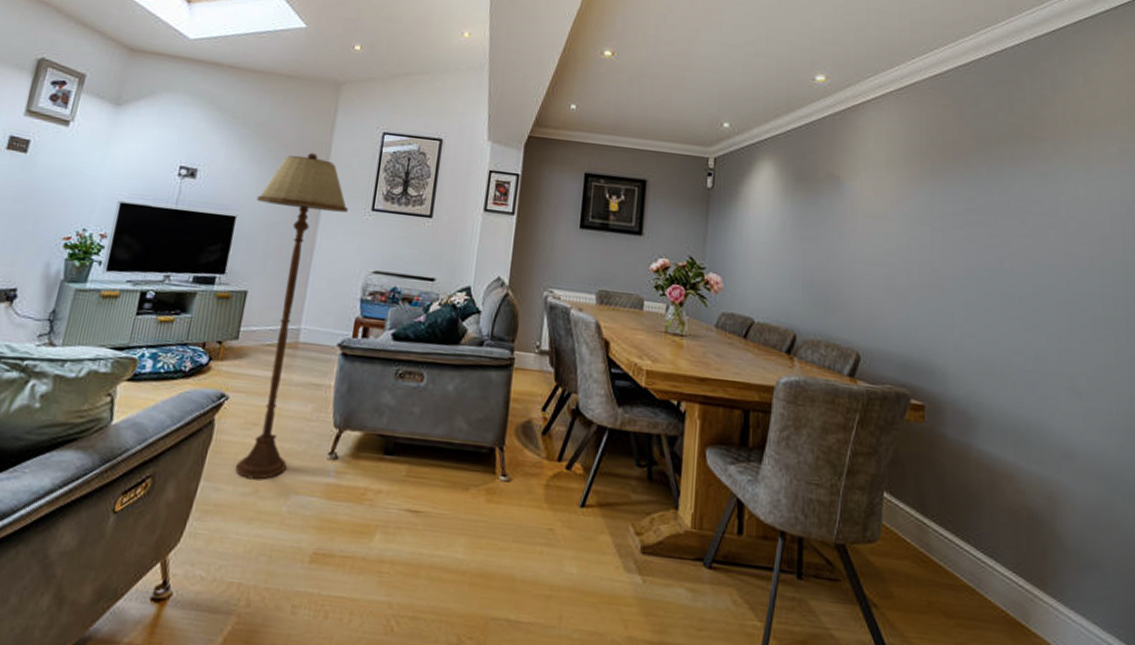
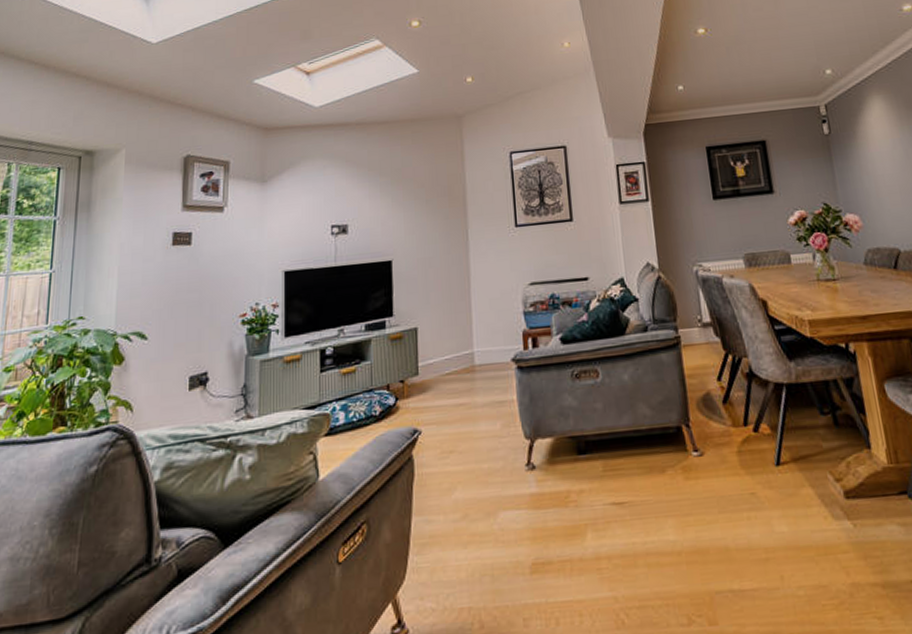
floor lamp: present [236,152,348,480] -> none [407,185,493,506]

